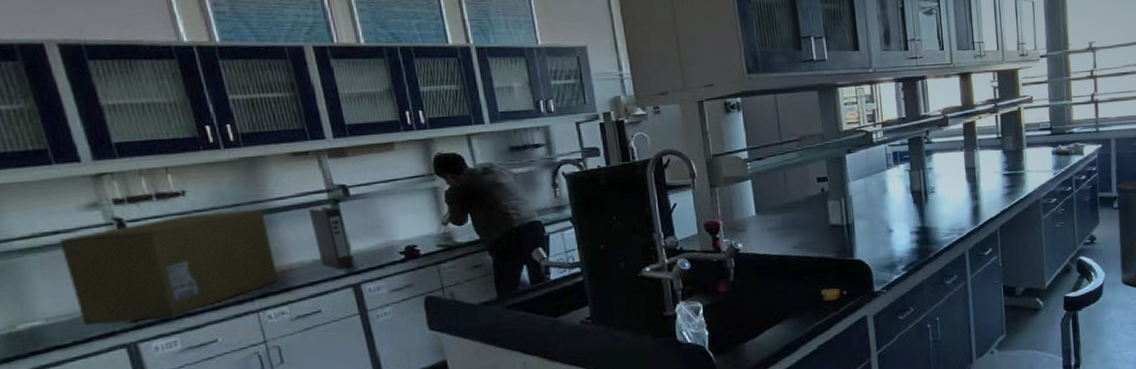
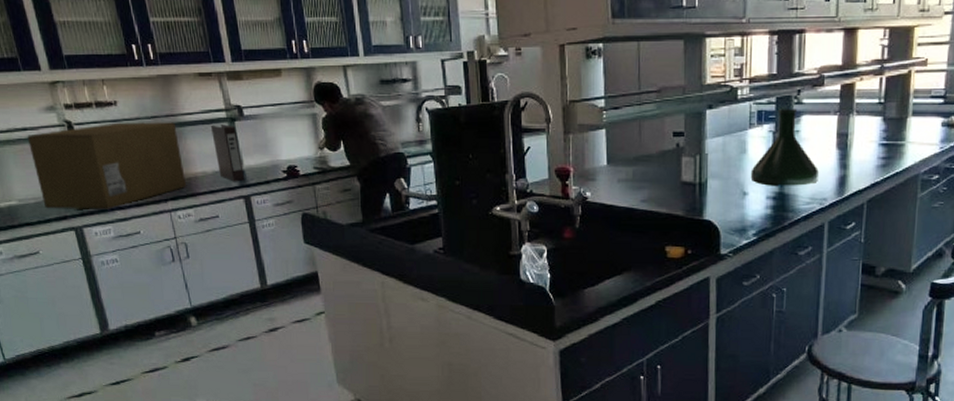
flask: none [893,148,956,221] -> present [750,109,820,186]

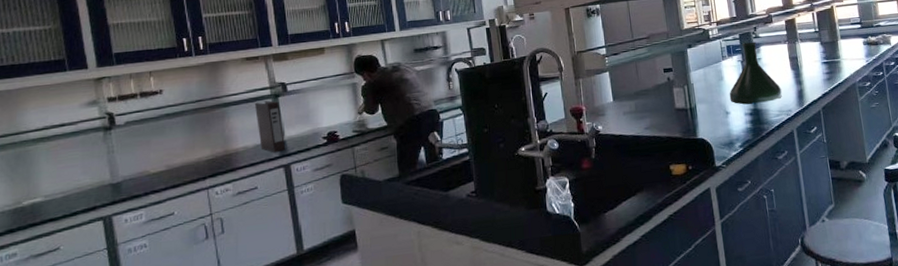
box: present [27,122,187,211] -> none [64,103,227,202]

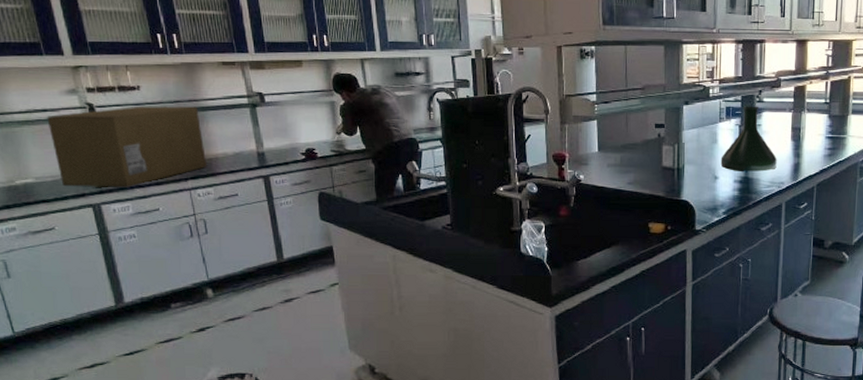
box: none [64,103,227,202] -> present [47,106,208,188]
binder: present [254,100,286,153] -> none [232,109,265,163]

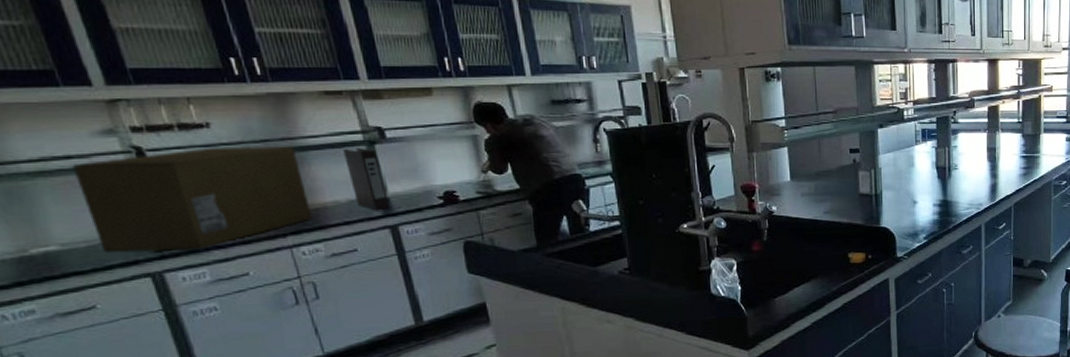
binder: none [232,109,265,163] -> present [342,148,391,211]
flask: present [720,106,778,172] -> none [919,127,976,195]

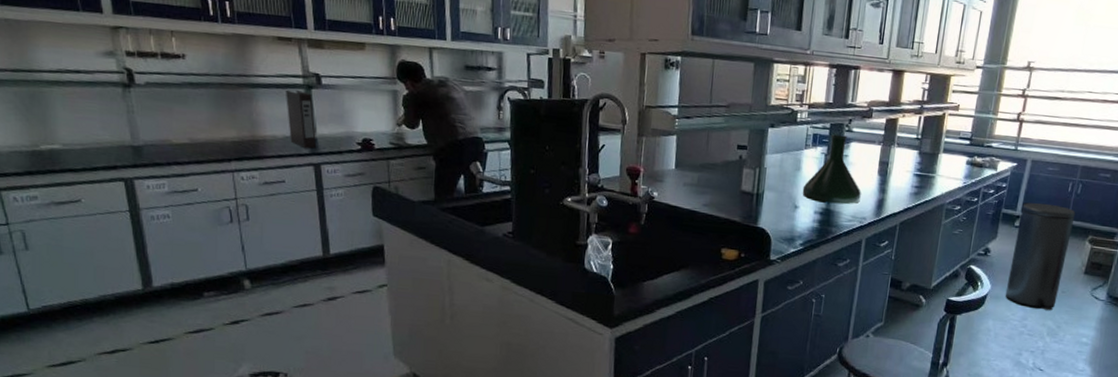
box: present [72,146,313,253] -> none [80,76,254,164]
flask: none [919,127,976,195] -> present [802,134,862,205]

